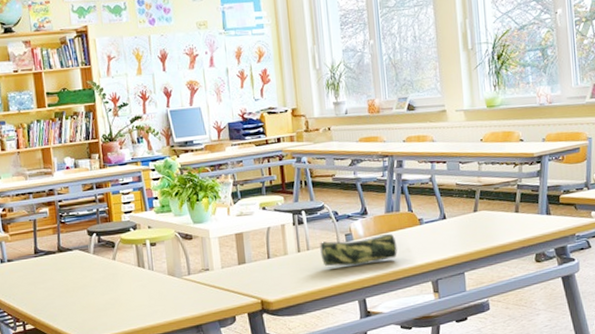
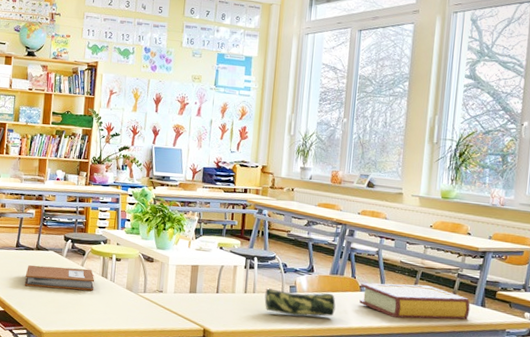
notebook: none [51,261,133,296] -> present [24,265,95,291]
book: none [419,203,536,245] -> present [359,283,470,320]

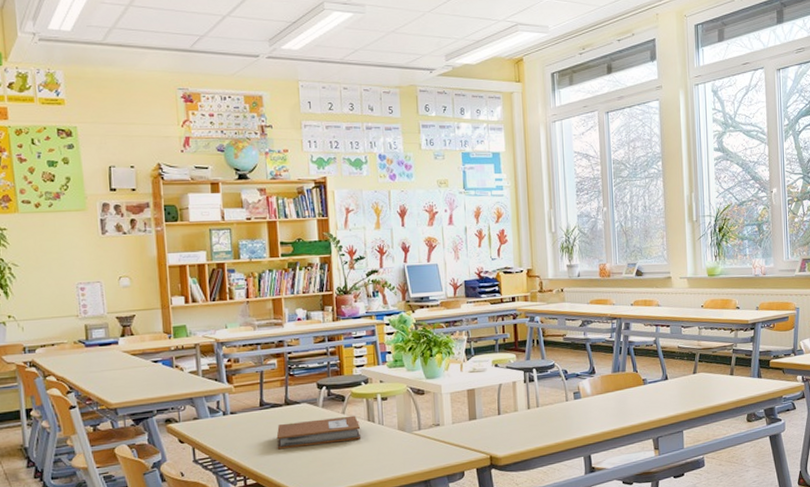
pencil case: present [264,288,336,317] -> none [549,392,622,424]
book: present [359,283,470,320] -> none [644,365,748,405]

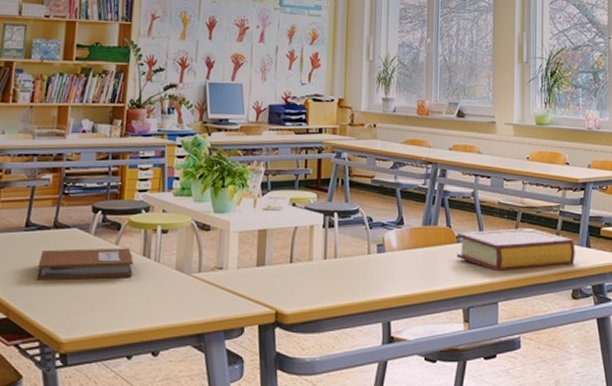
book: none [644,365,748,405] -> present [457,227,575,271]

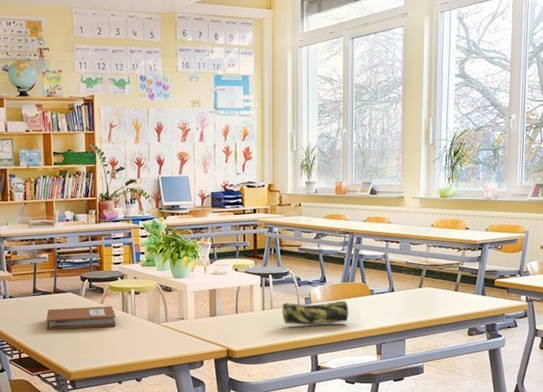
pencil case: none [348,248,431,282] -> present [282,300,349,326]
book: present [457,227,575,271] -> none [371,281,472,315]

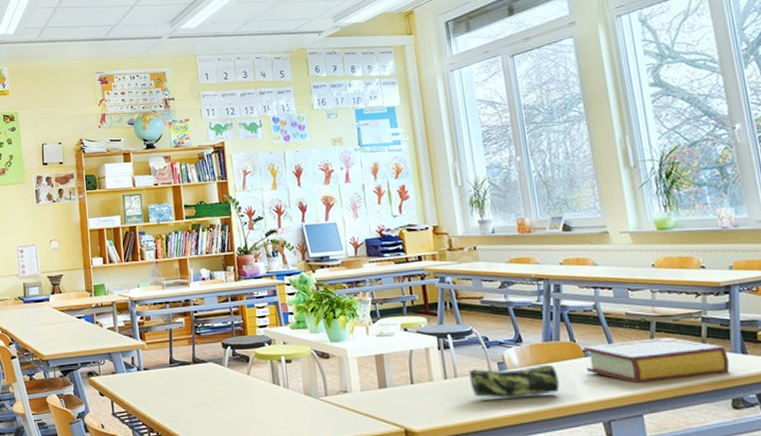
notebook: present [46,306,117,331] -> none [185,377,267,408]
book: none [371,281,472,315] -> present [584,336,730,383]

